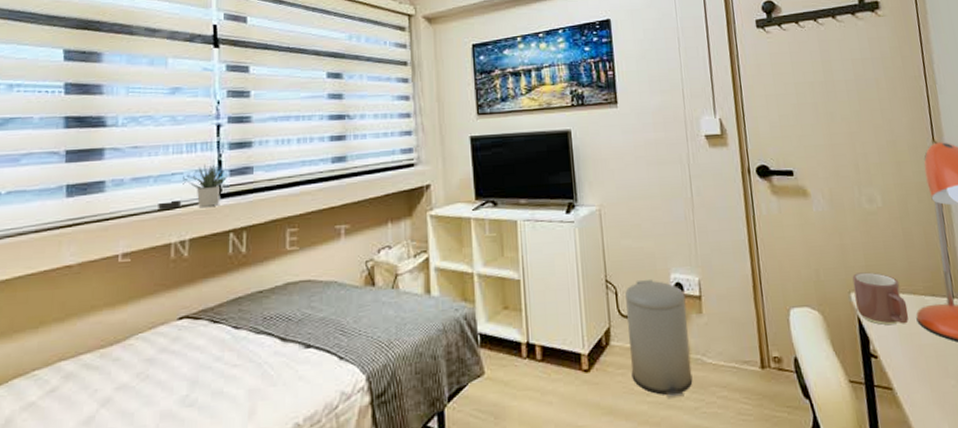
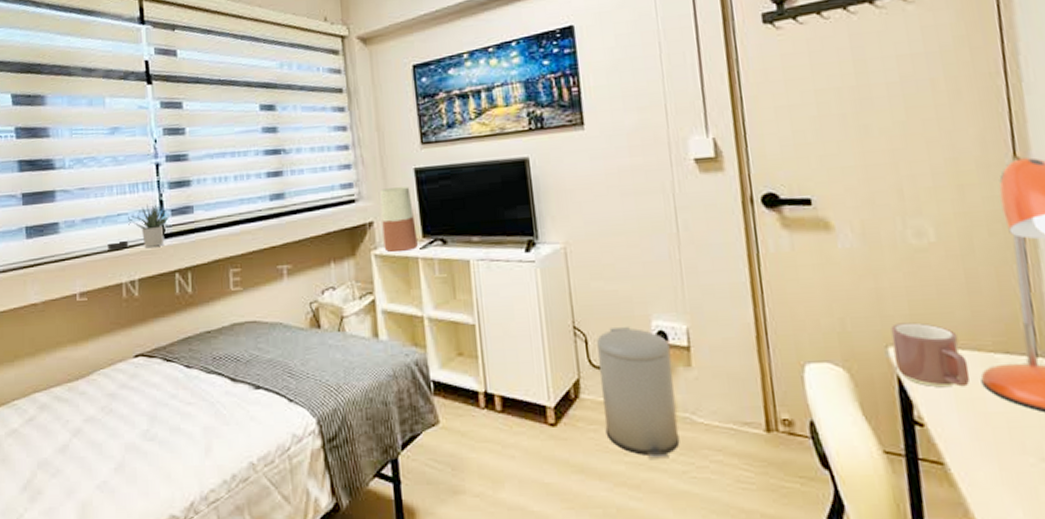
vase: none [438,153,471,214] -> present [380,187,418,253]

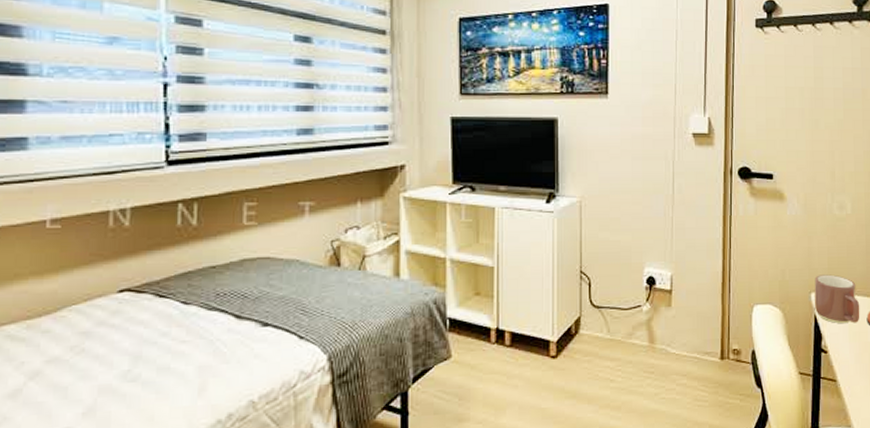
succulent plant: present [107,203,172,252] -> none [93,125,179,175]
vase: present [380,187,418,253] -> none [414,134,447,196]
pedal bin: present [597,327,680,459] -> none [597,273,657,384]

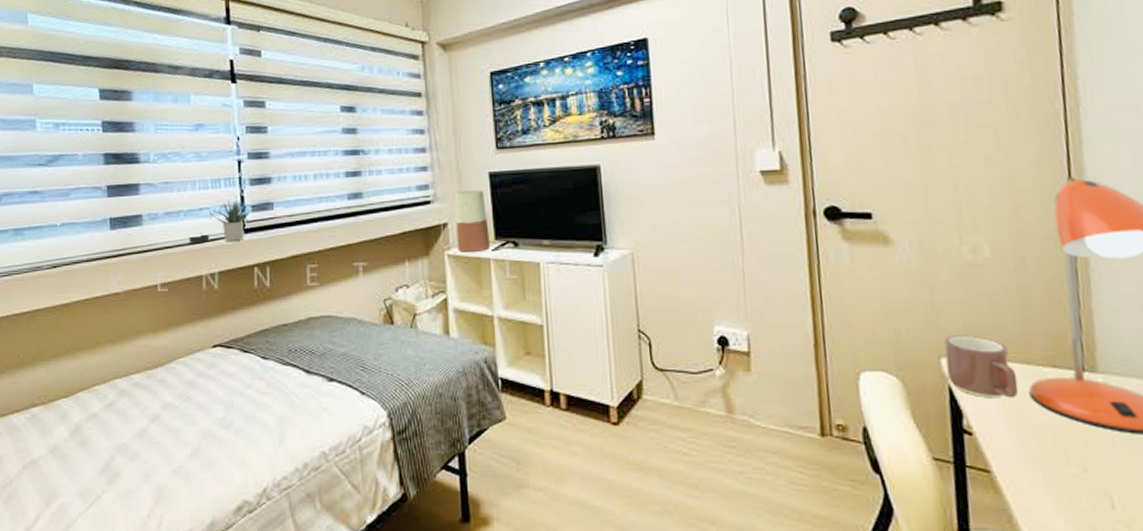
succulent plant: none [93,125,179,175] -> present [189,199,252,244]
vase: none [414,134,447,196] -> present [455,190,490,254]

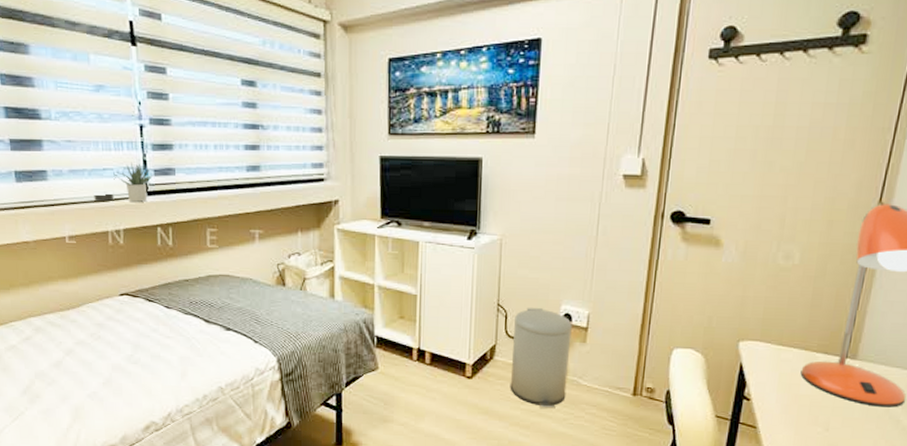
vase: present [455,190,490,254] -> none [346,172,376,229]
pedal bin: none [660,332,737,459] -> present [510,308,572,409]
mug: present [944,335,1019,399] -> none [742,324,795,375]

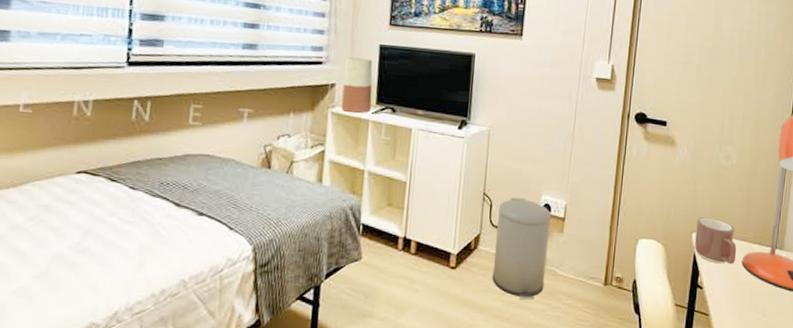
succulent plant: present [94,161,155,202] -> none [63,29,140,72]
vase: none [346,172,376,229] -> present [341,57,373,114]
mug: none [742,324,795,375] -> present [695,217,737,264]

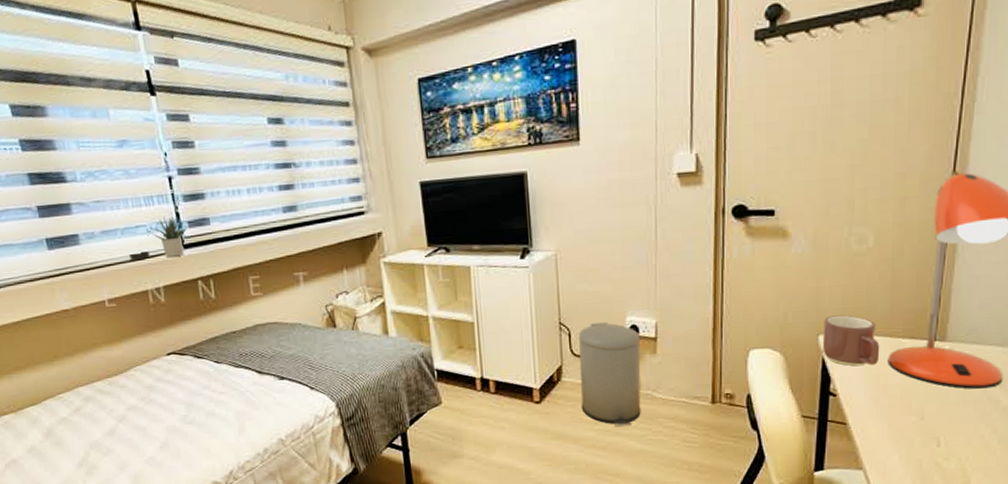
succulent plant: none [63,29,140,72] -> present [129,215,189,261]
vase: present [341,57,373,114] -> none [387,199,423,261]

